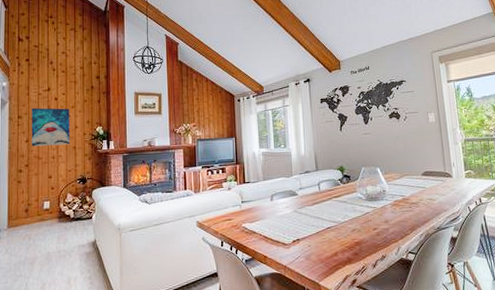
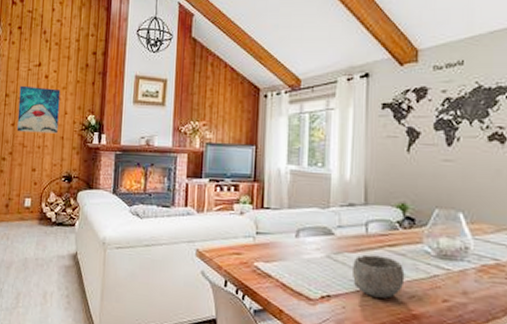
bowl: none [312,205,348,235] -> present [351,254,405,299]

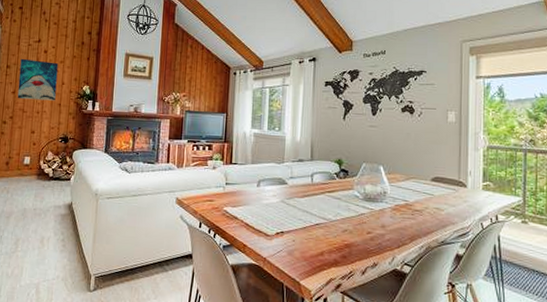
bowl: present [351,254,405,299] -> none [300,199,340,233]

